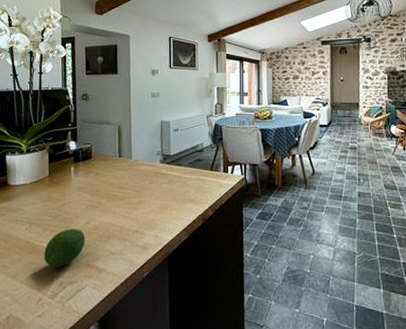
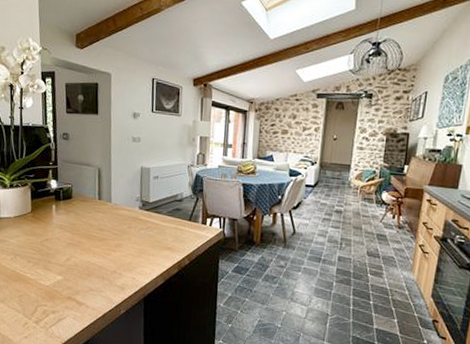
fruit: present [44,229,86,267] -> none [28,263,67,297]

